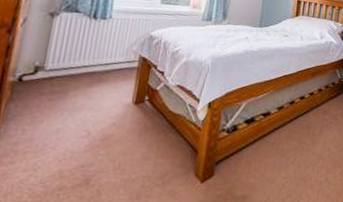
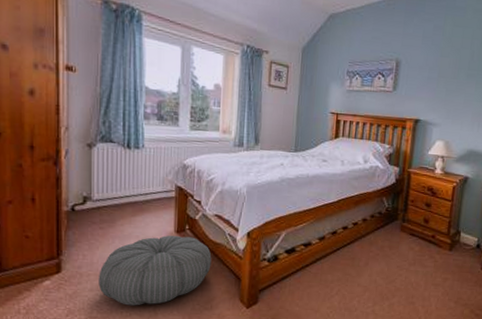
pouf: none [35,106,170,186] -> present [98,235,212,306]

